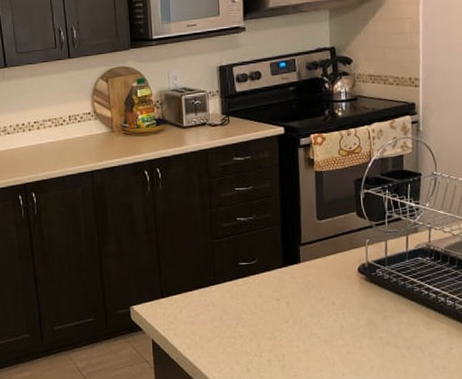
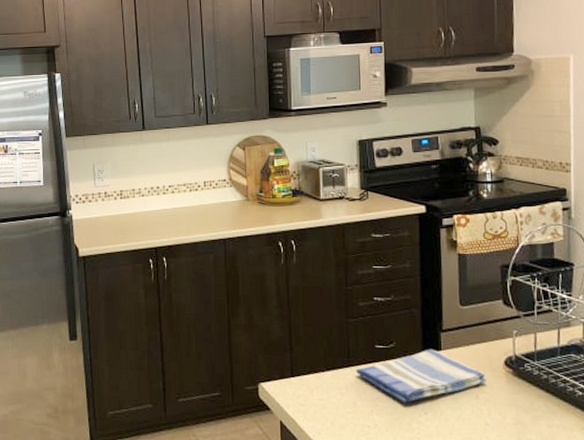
dish towel: none [221,262,343,314] -> present [355,349,487,404]

